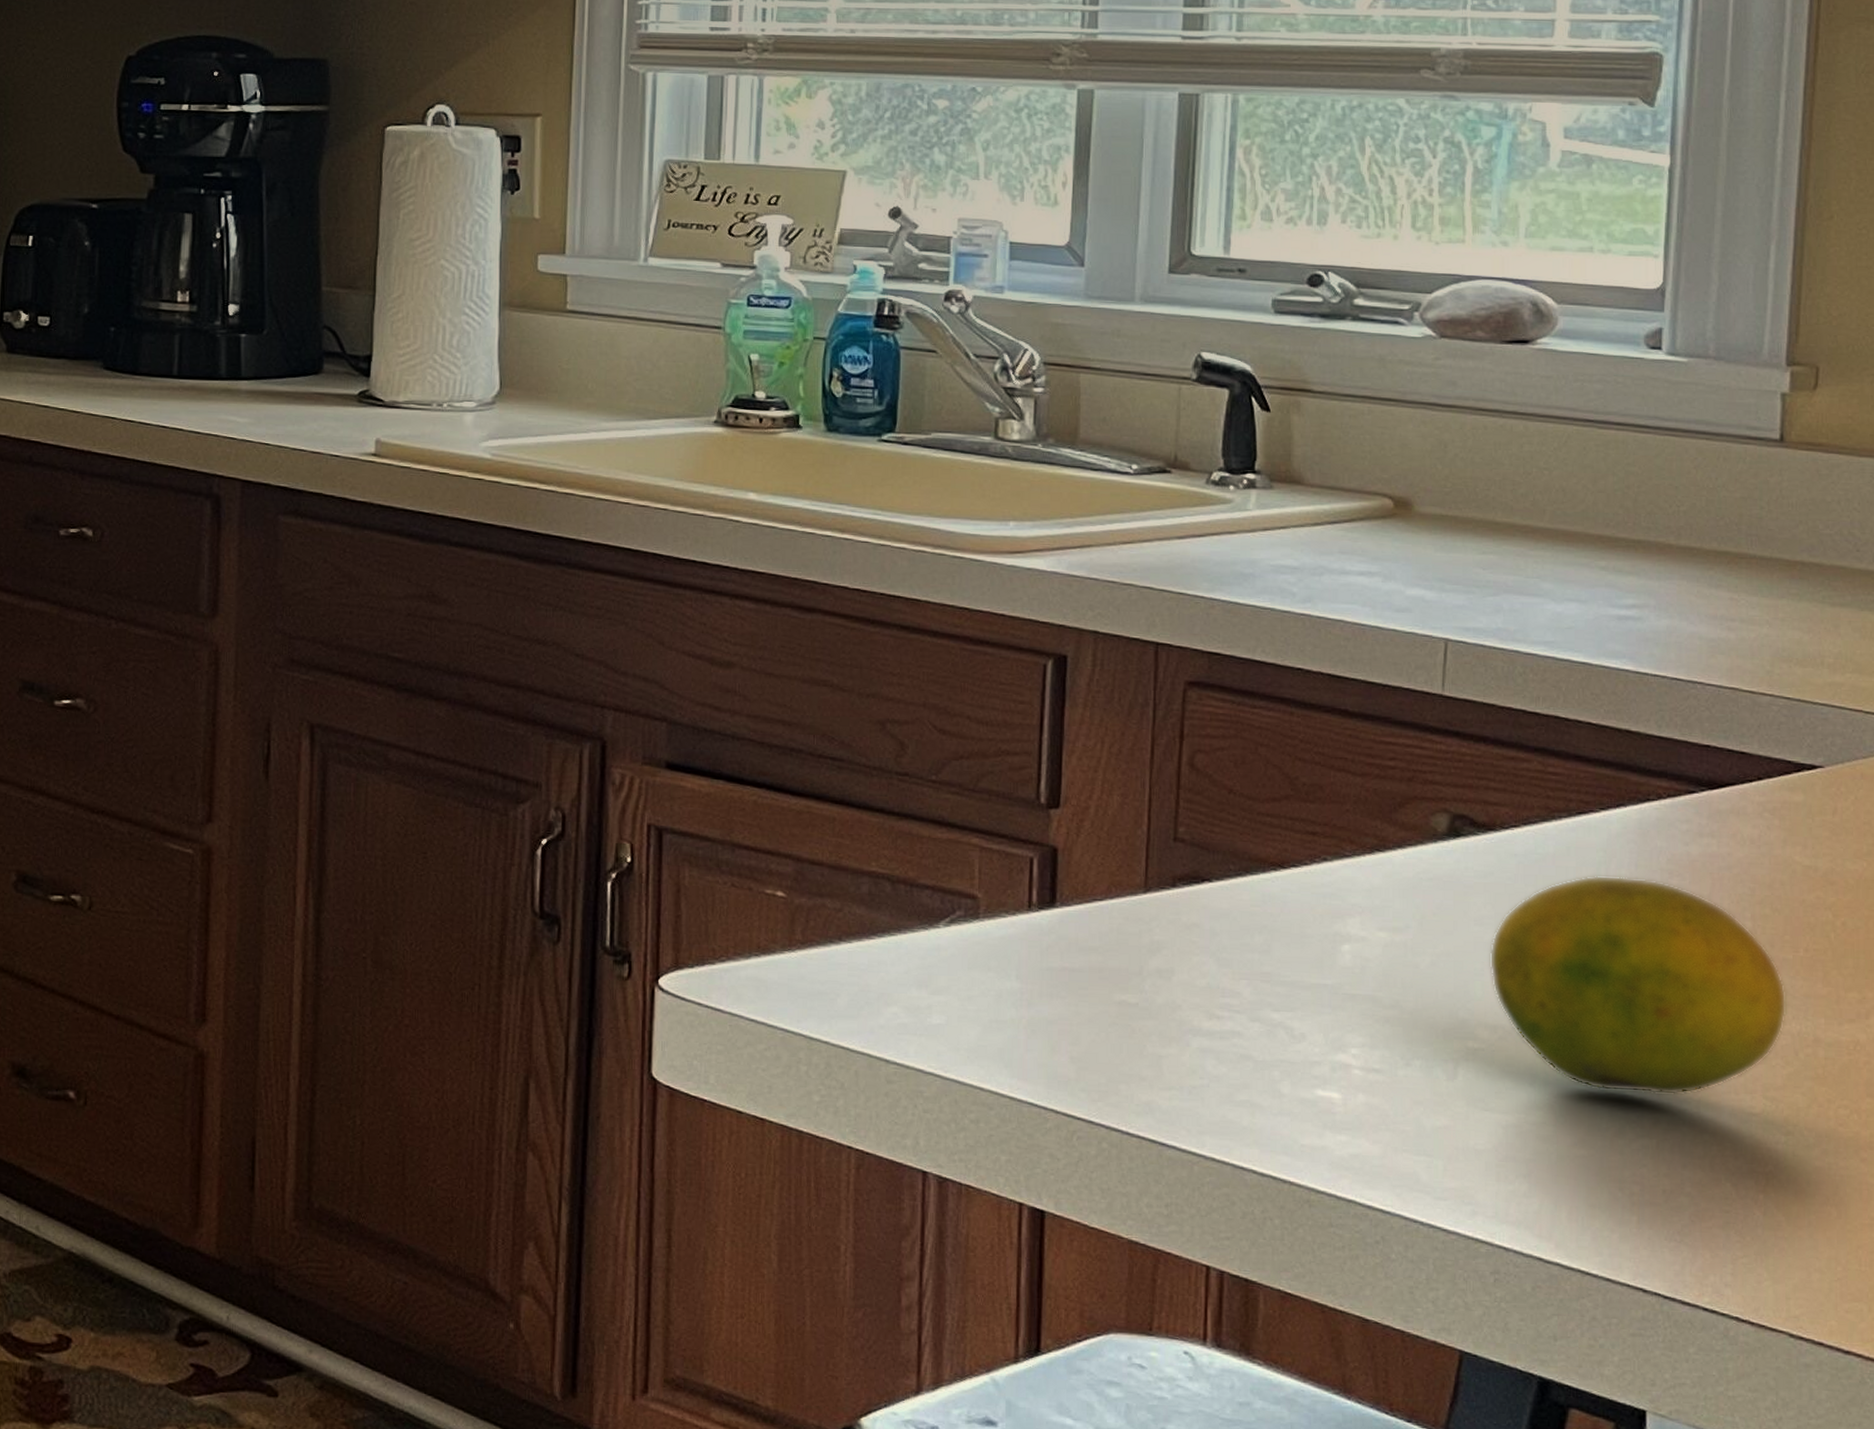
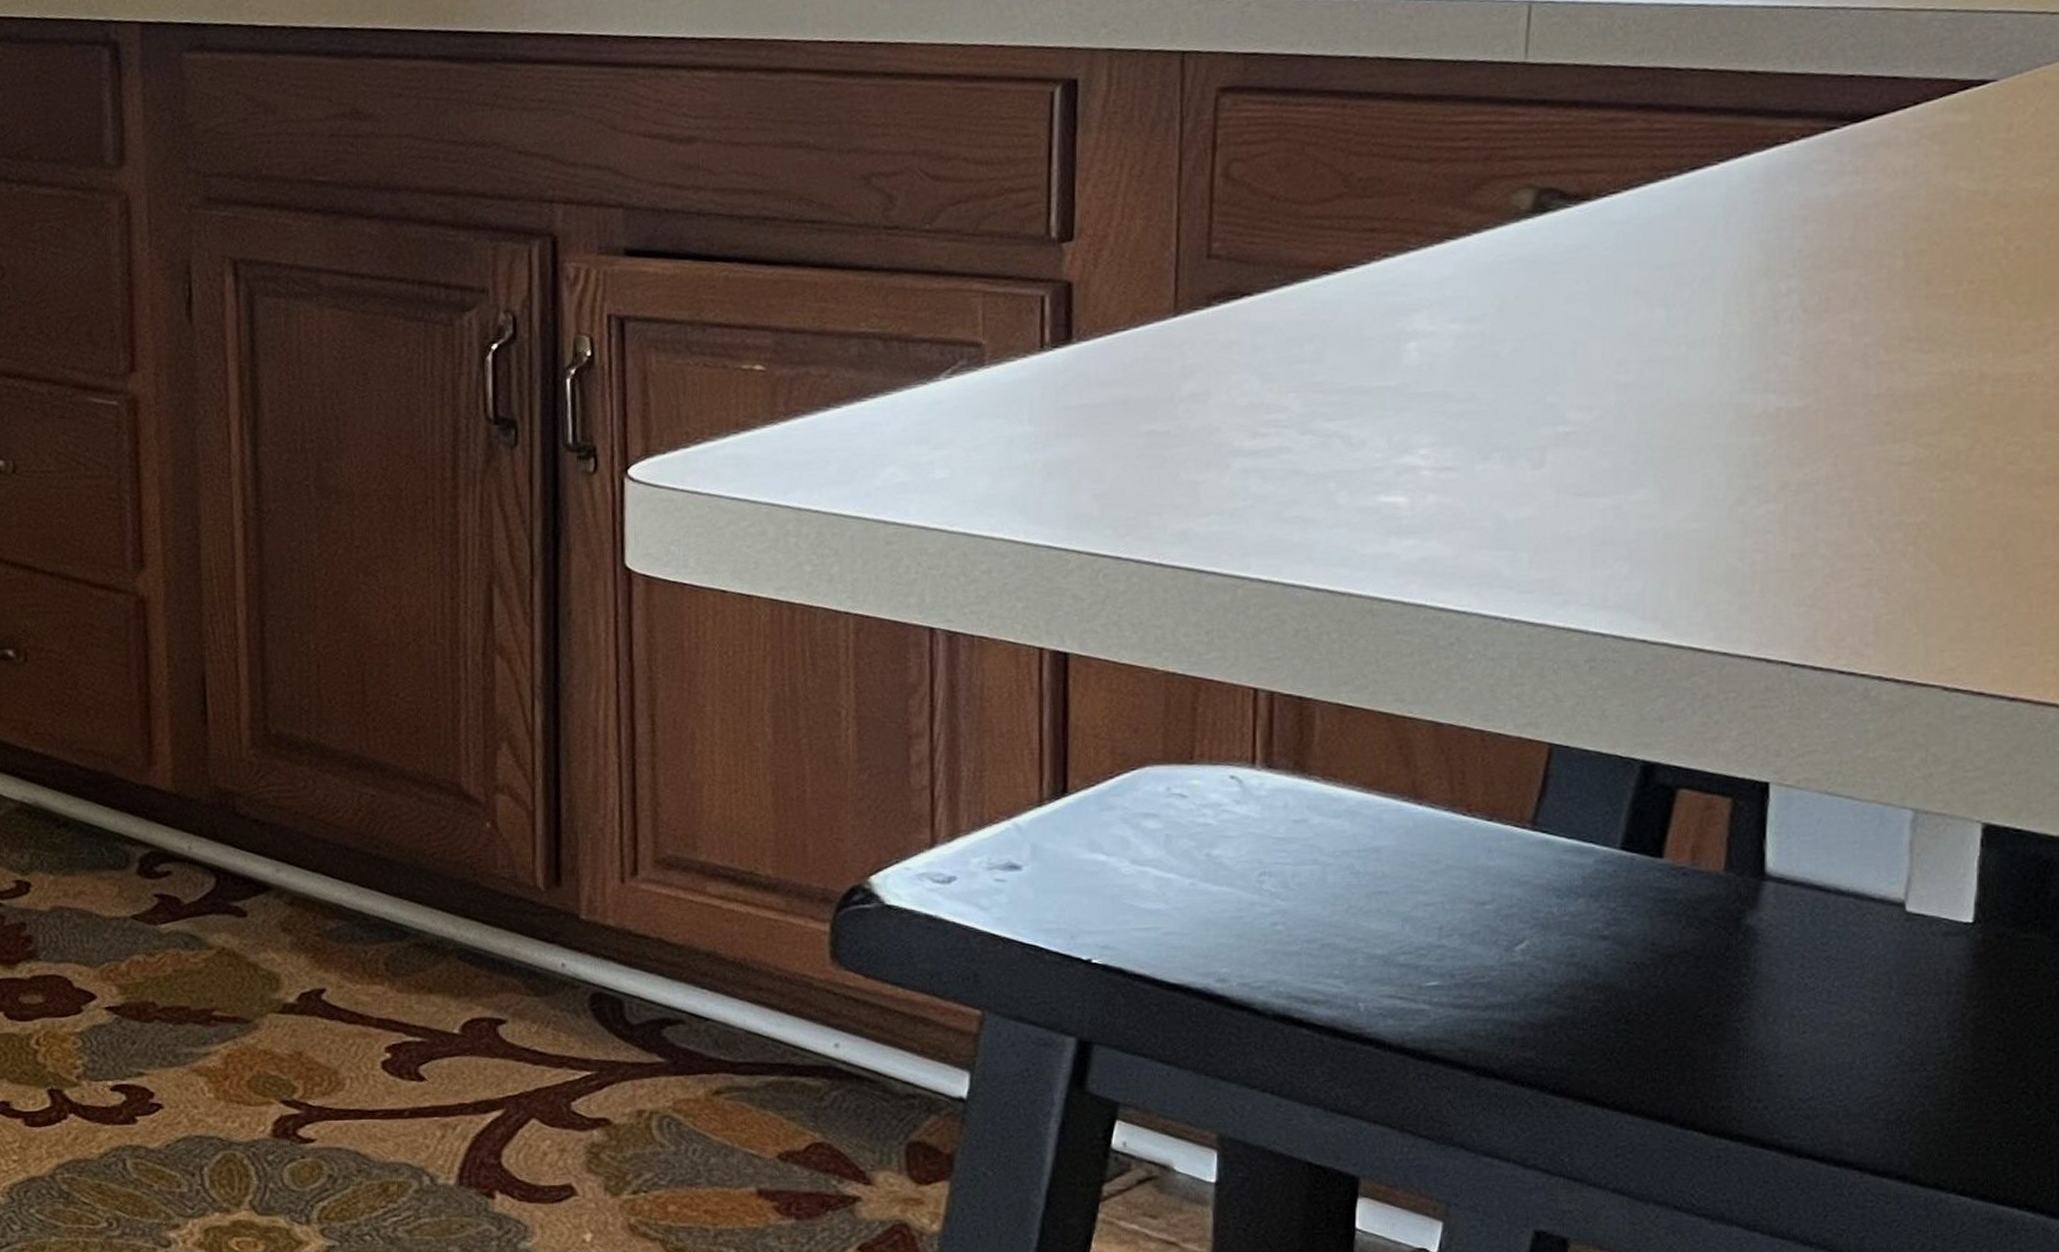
fruit: present [1489,875,1787,1095] -> none [1583,229,1946,459]

